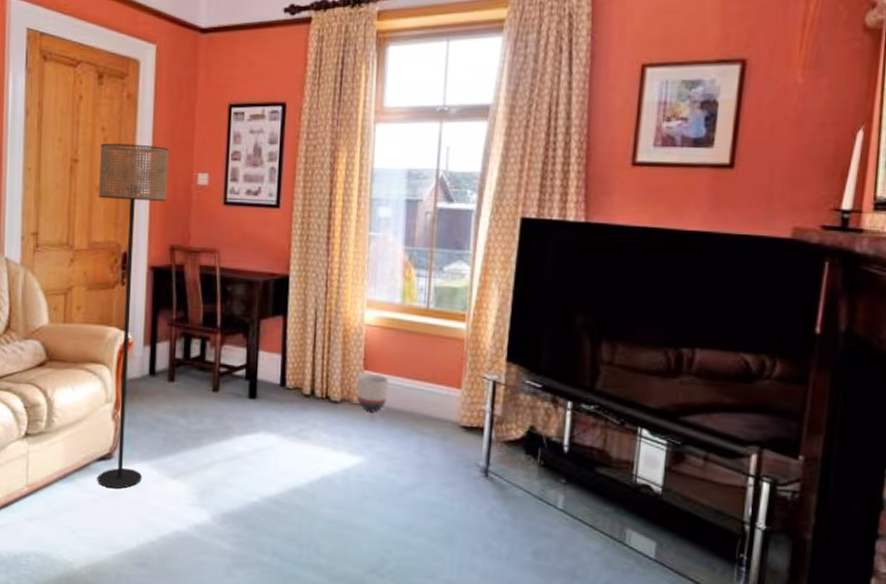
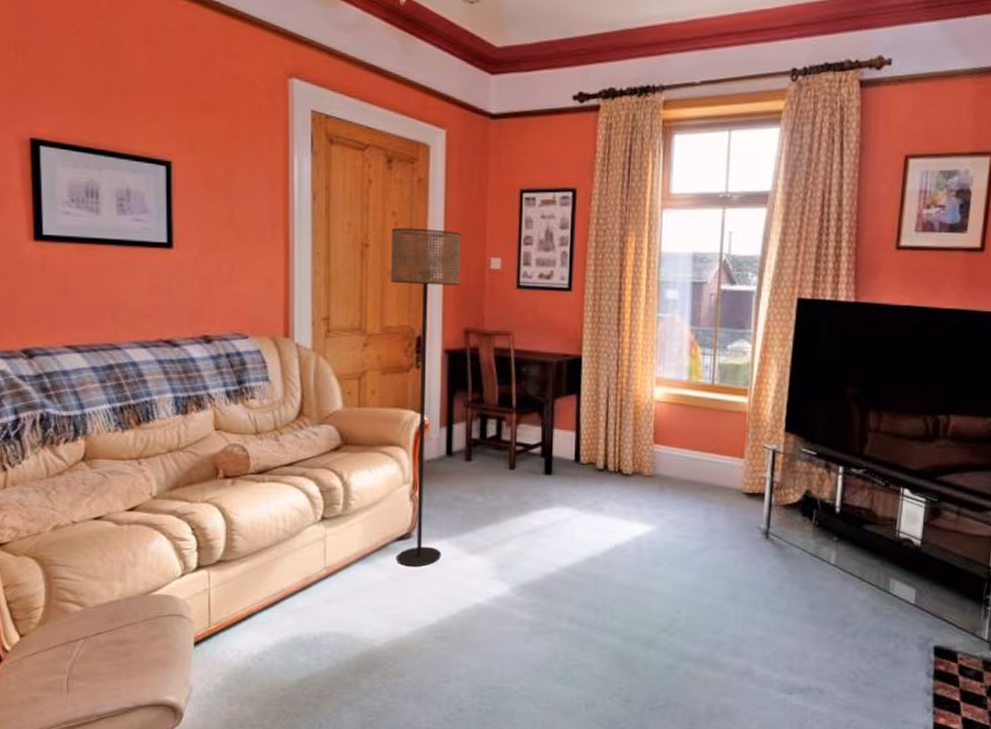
planter: present [356,373,389,411] -> none [647,447,677,482]

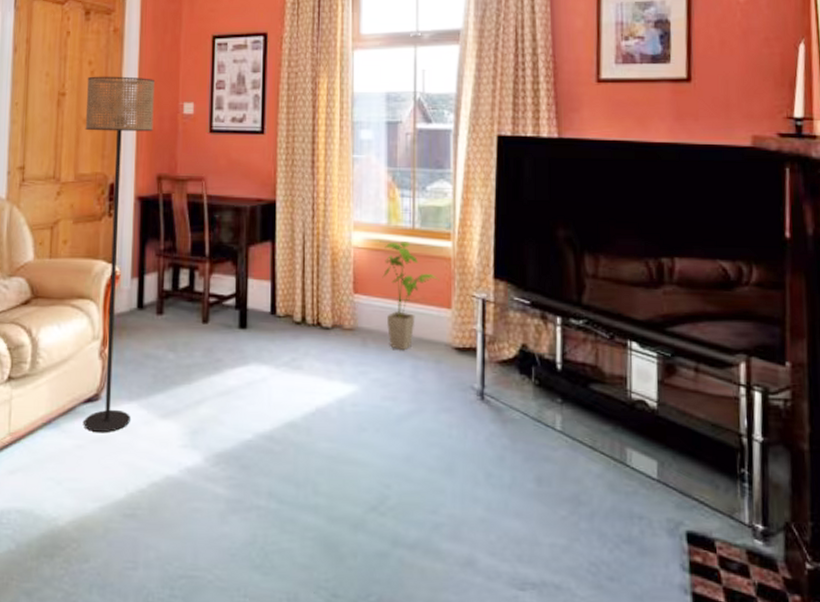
house plant: none [681,397,734,496] -> present [382,241,439,351]

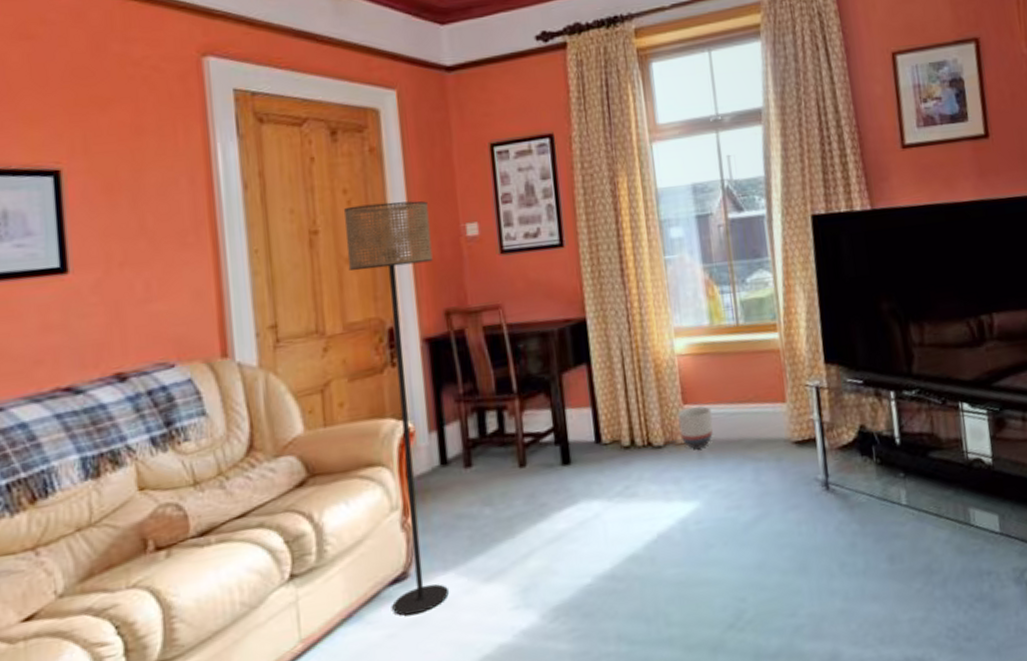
planter: none [348,297,379,336] -> present [678,406,713,449]
house plant: present [382,241,439,351] -> none [710,340,770,455]

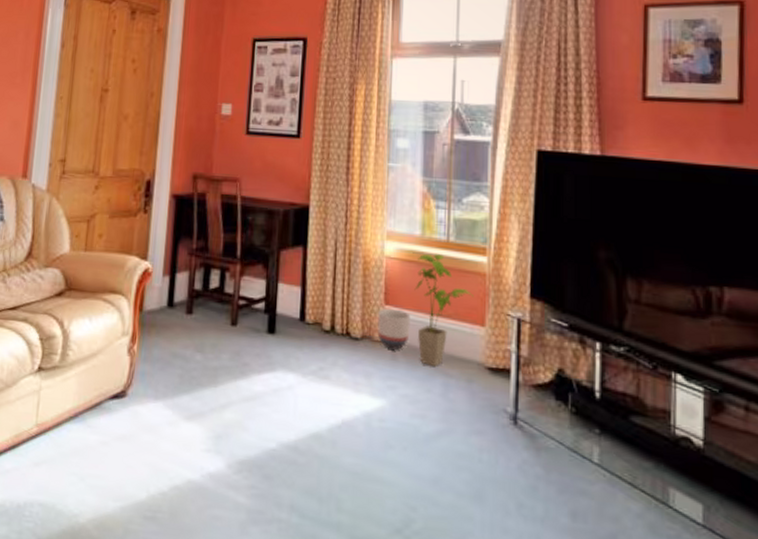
floor lamp: present [343,200,449,616] -> none [109,74,195,431]
house plant: none [710,340,770,455] -> present [414,254,473,368]

